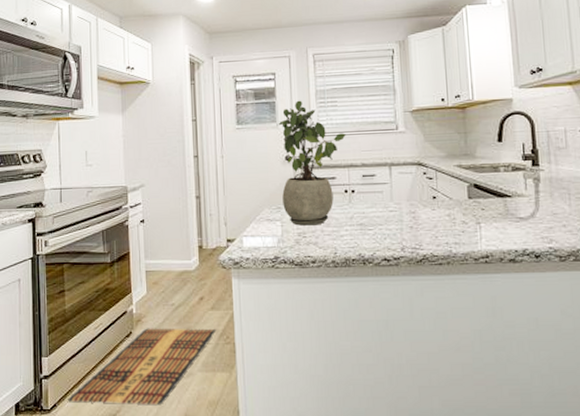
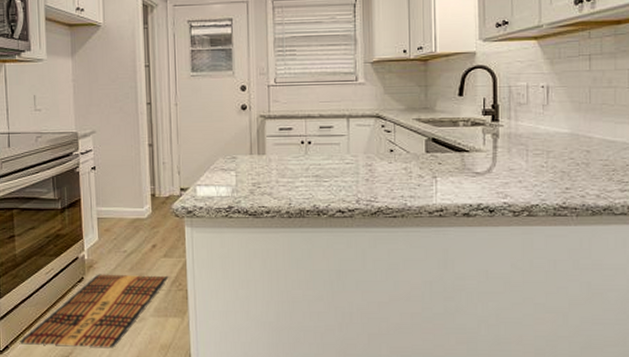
potted plant: present [279,100,346,226] -> none [235,48,304,176]

